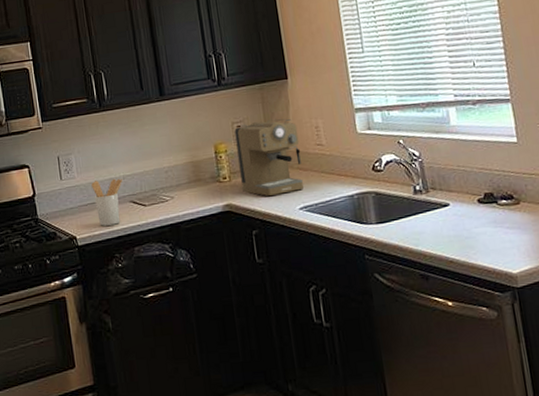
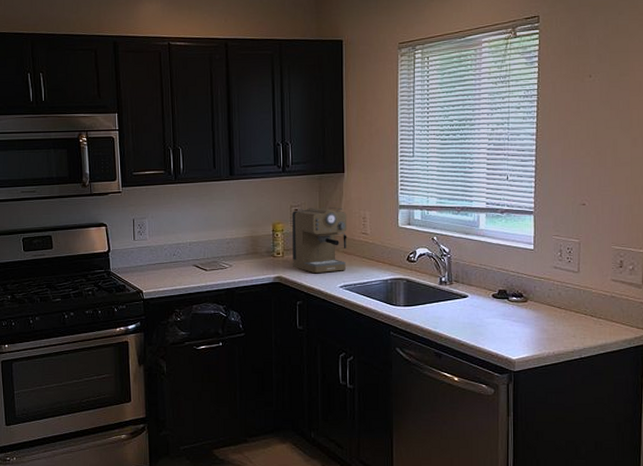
utensil holder: present [91,178,122,226] -> none [161,244,188,284]

